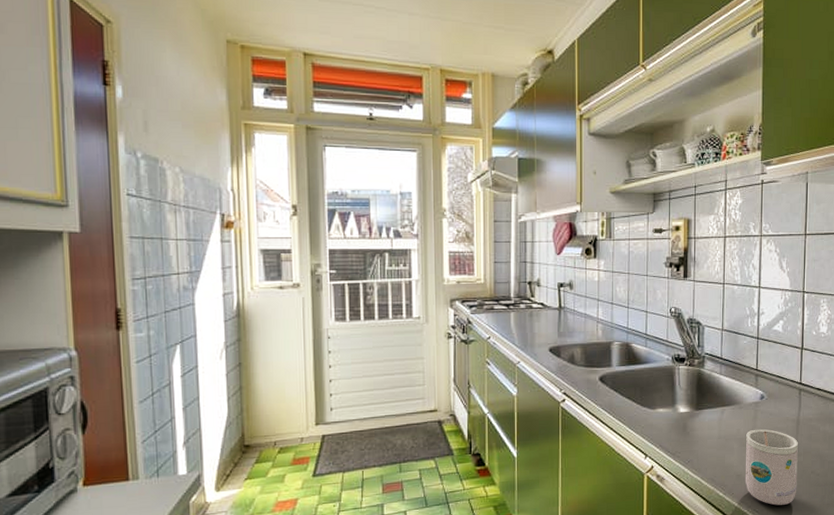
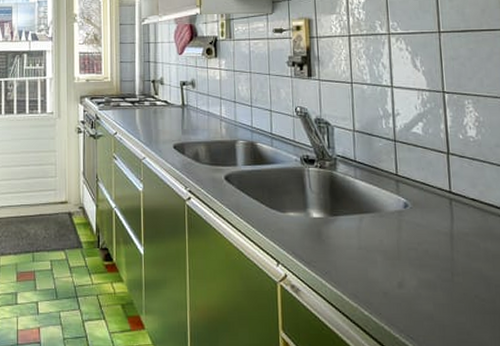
mug: present [745,429,799,506] -> none [390,241,459,333]

